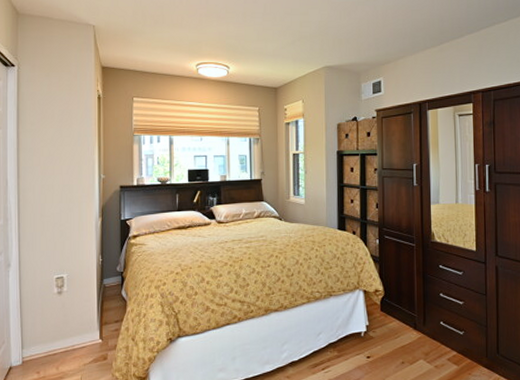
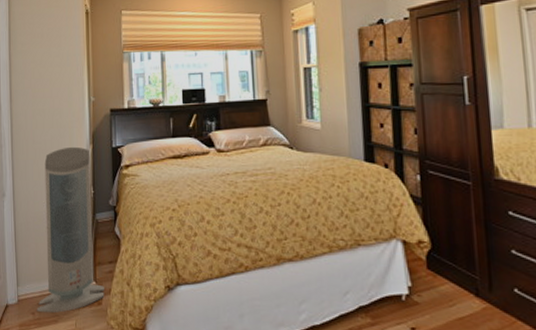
air purifier: none [42,219,110,371] -> present [36,146,105,314]

